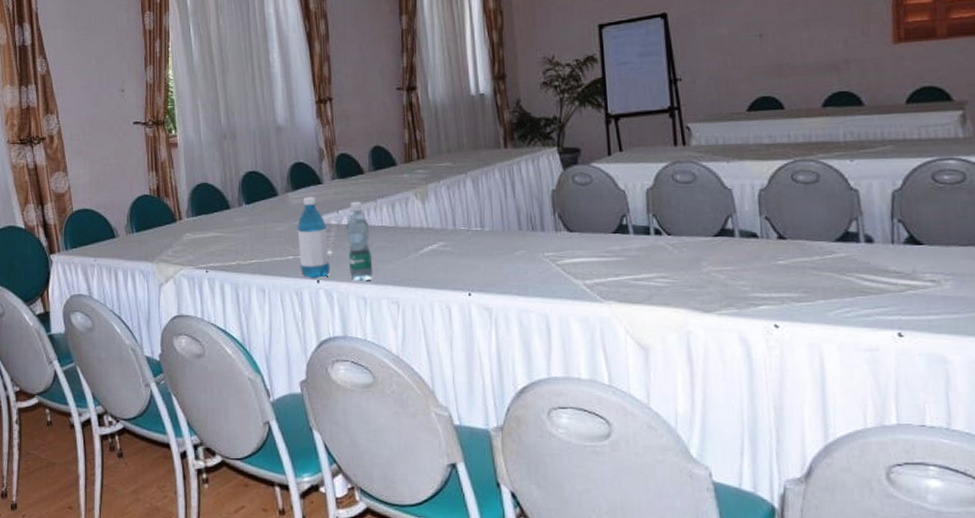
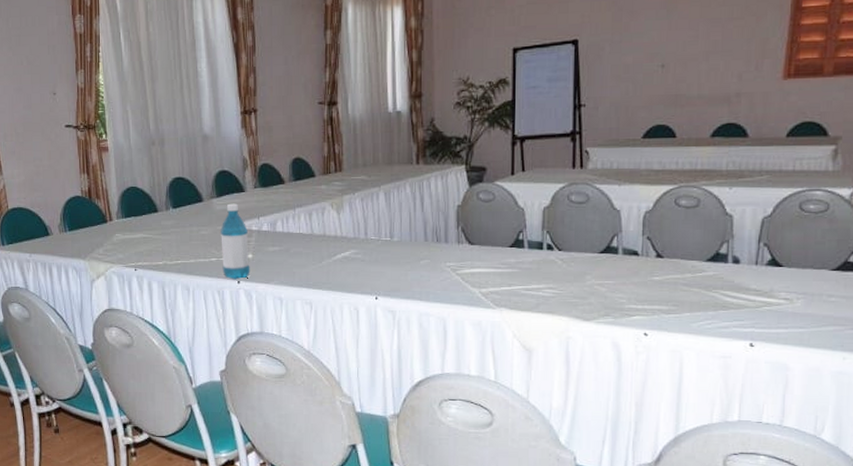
bottle: present [347,202,373,282] -> none [267,210,290,284]

